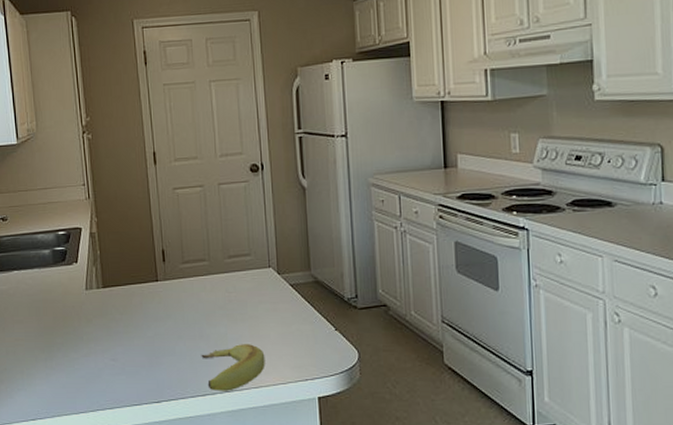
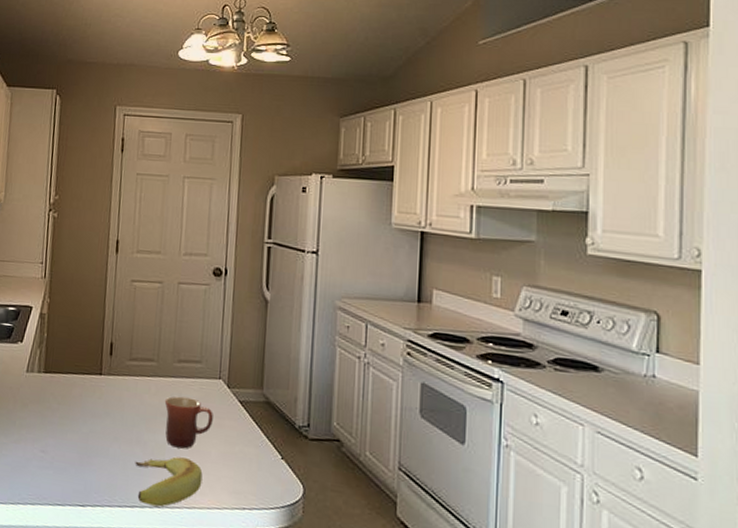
mug: none [220,289,268,336] -> present [164,396,213,449]

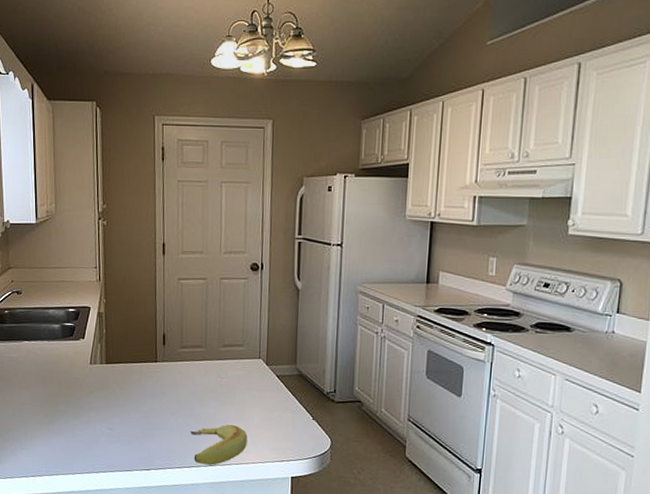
mug: present [164,396,213,449] -> none [213,375,255,418]

